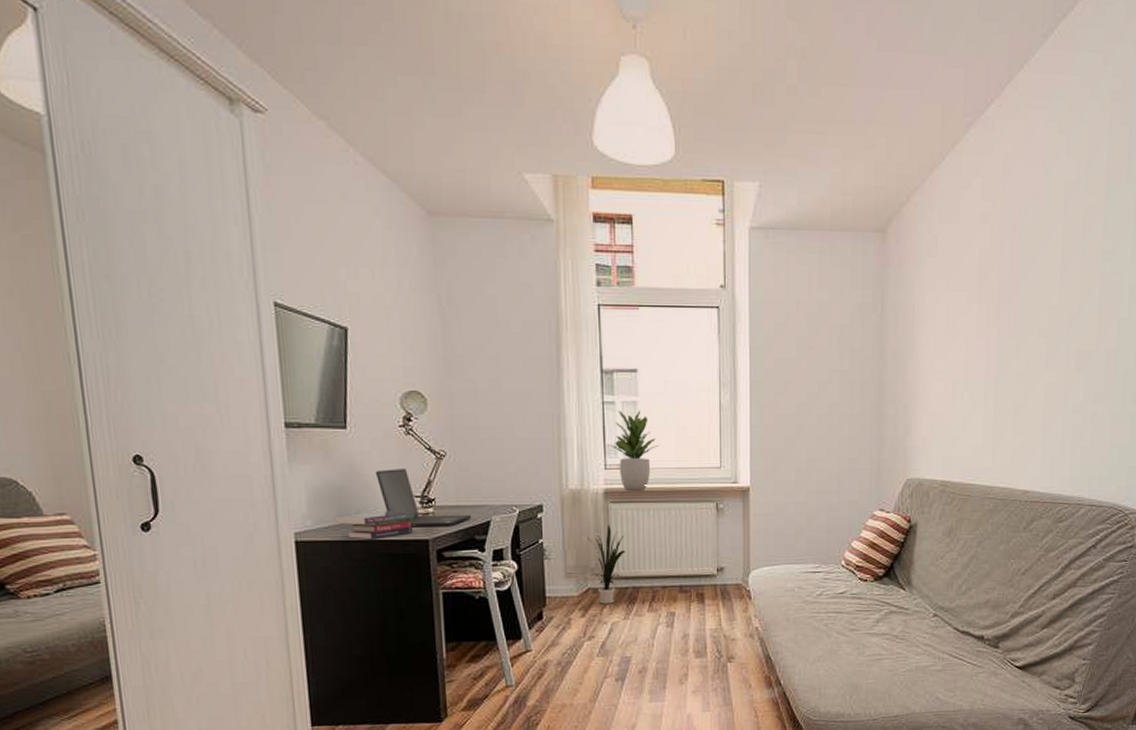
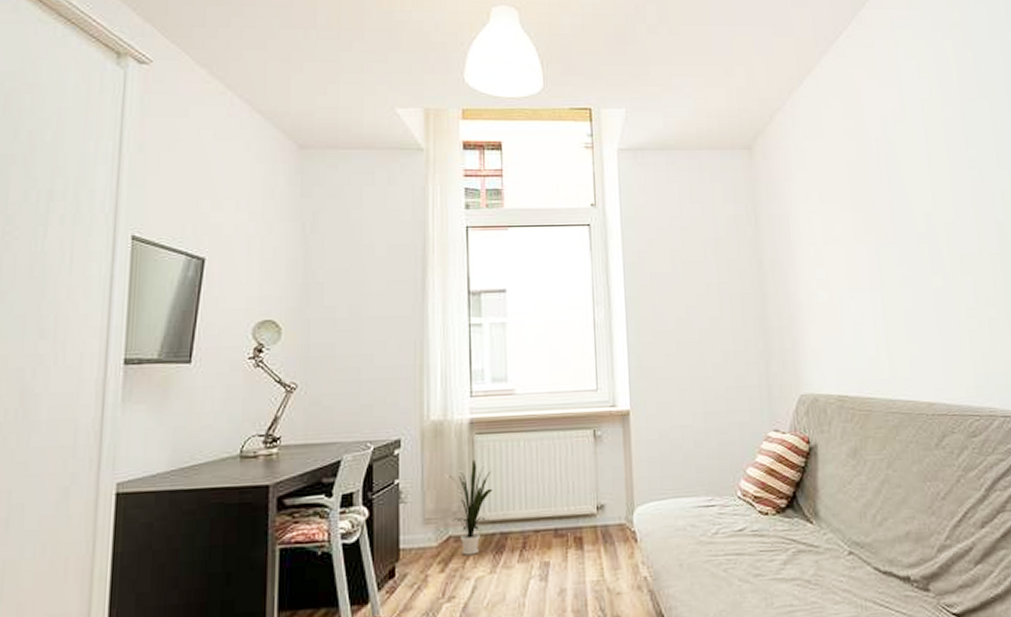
books: present [335,511,416,540] -> none [165,452,257,489]
laptop: present [376,469,472,528] -> none [218,405,321,472]
potted plant: present [607,410,659,492] -> none [473,331,530,421]

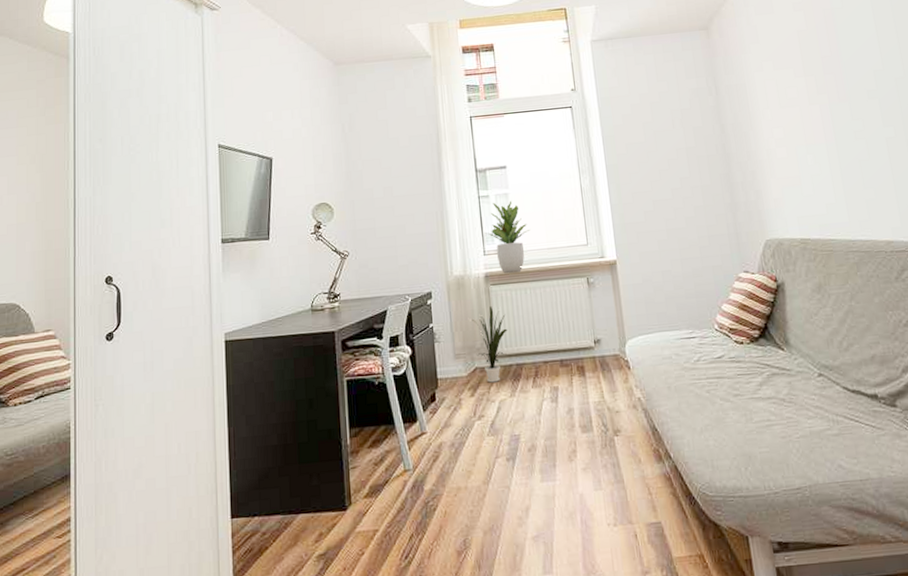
potted plant: none [473,331,530,421] -> present [484,200,530,274]

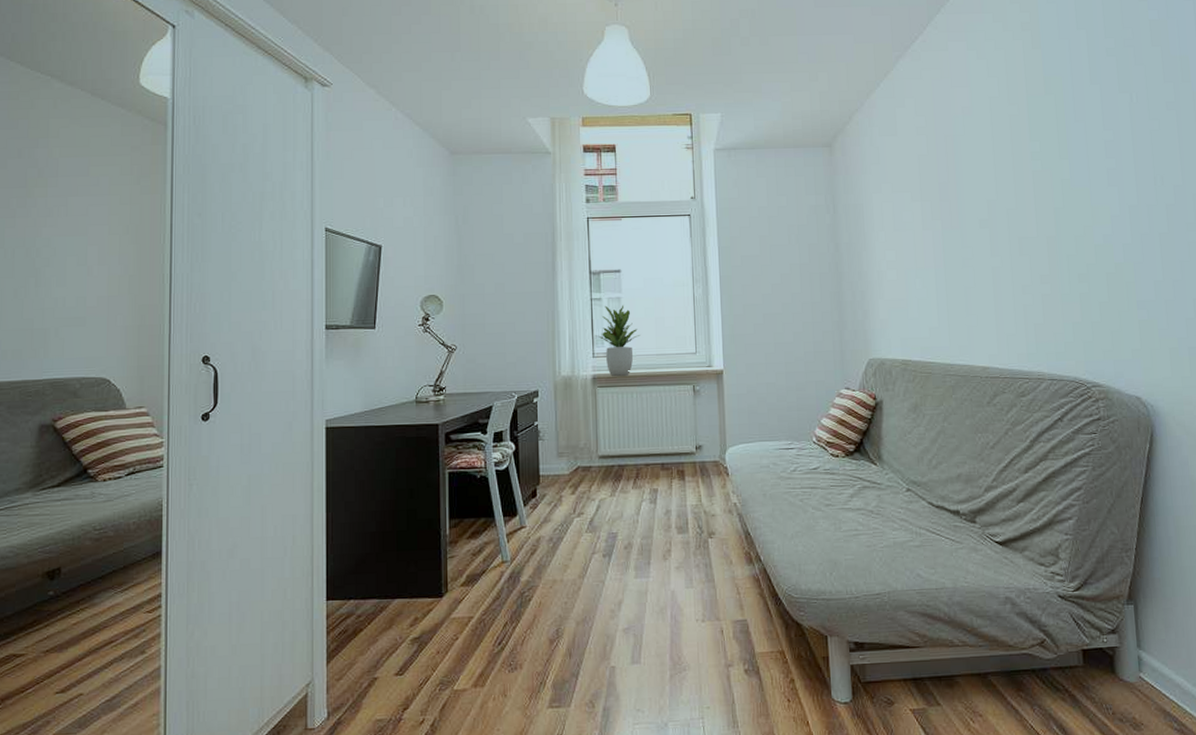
house plant: present [472,306,507,383] -> none [577,408,611,482]

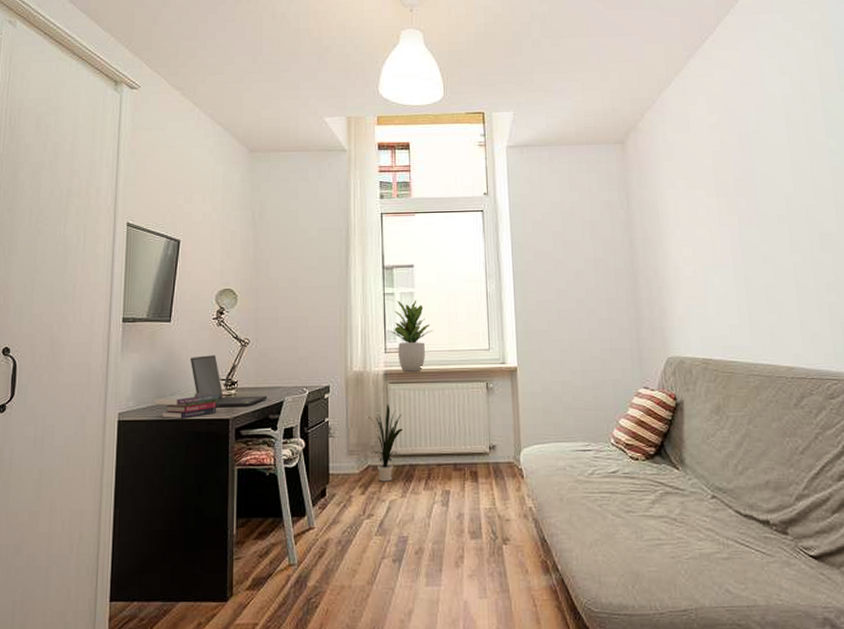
books: none [361,398,428,425] -> present [153,392,220,419]
laptop: none [397,361,477,413] -> present [191,355,268,408]
house plant: none [577,408,611,482] -> present [368,405,403,482]

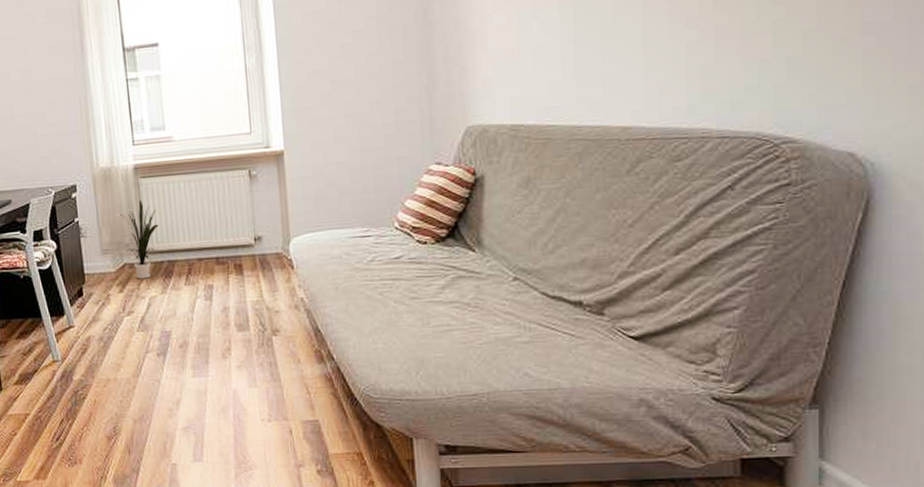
potted plant: present [387,300,433,373] -> none [133,83,185,166]

